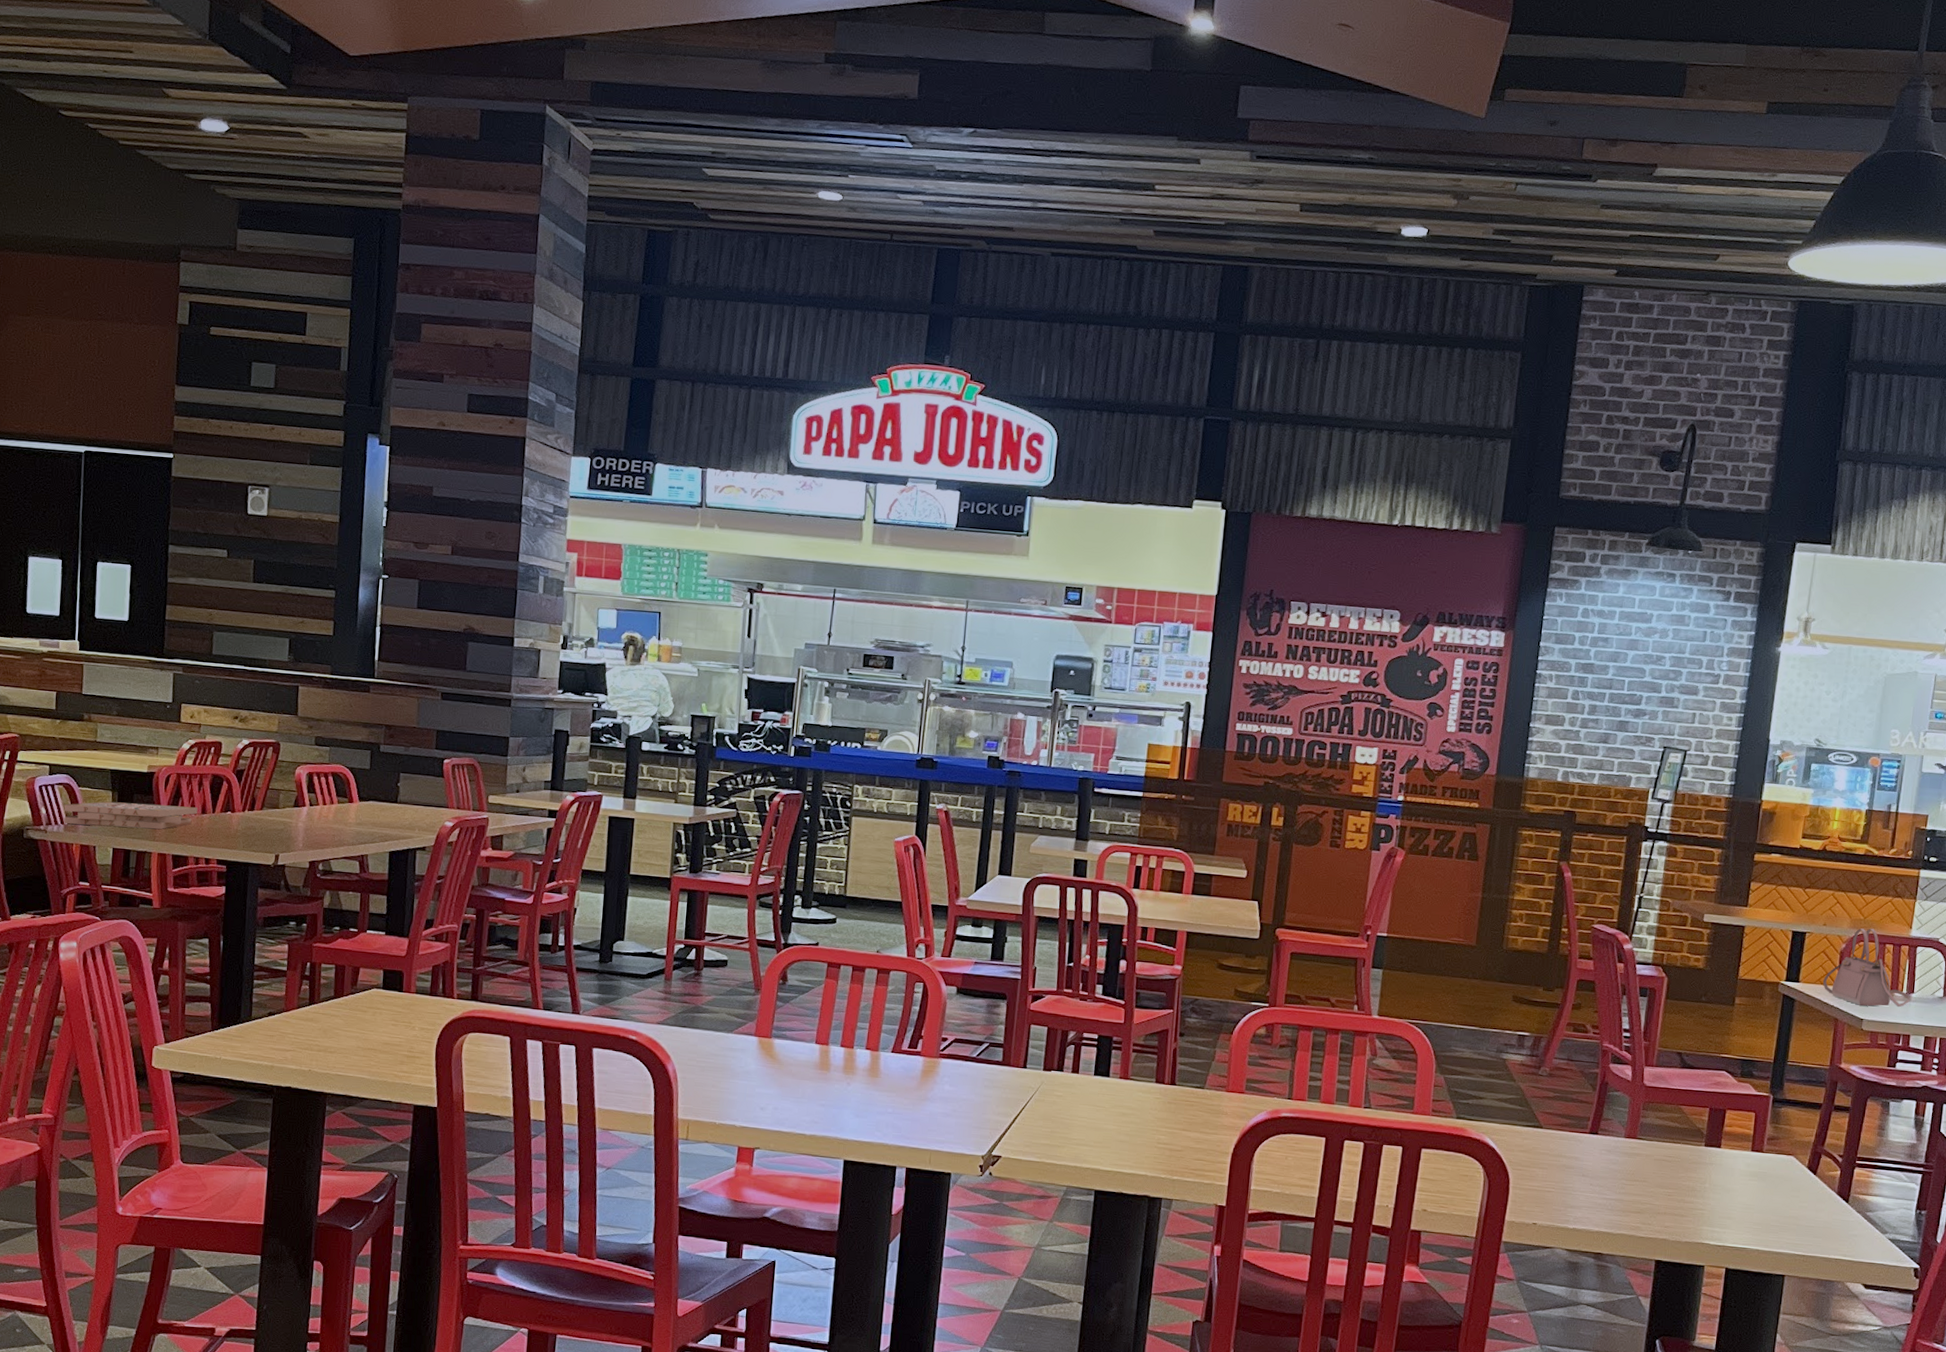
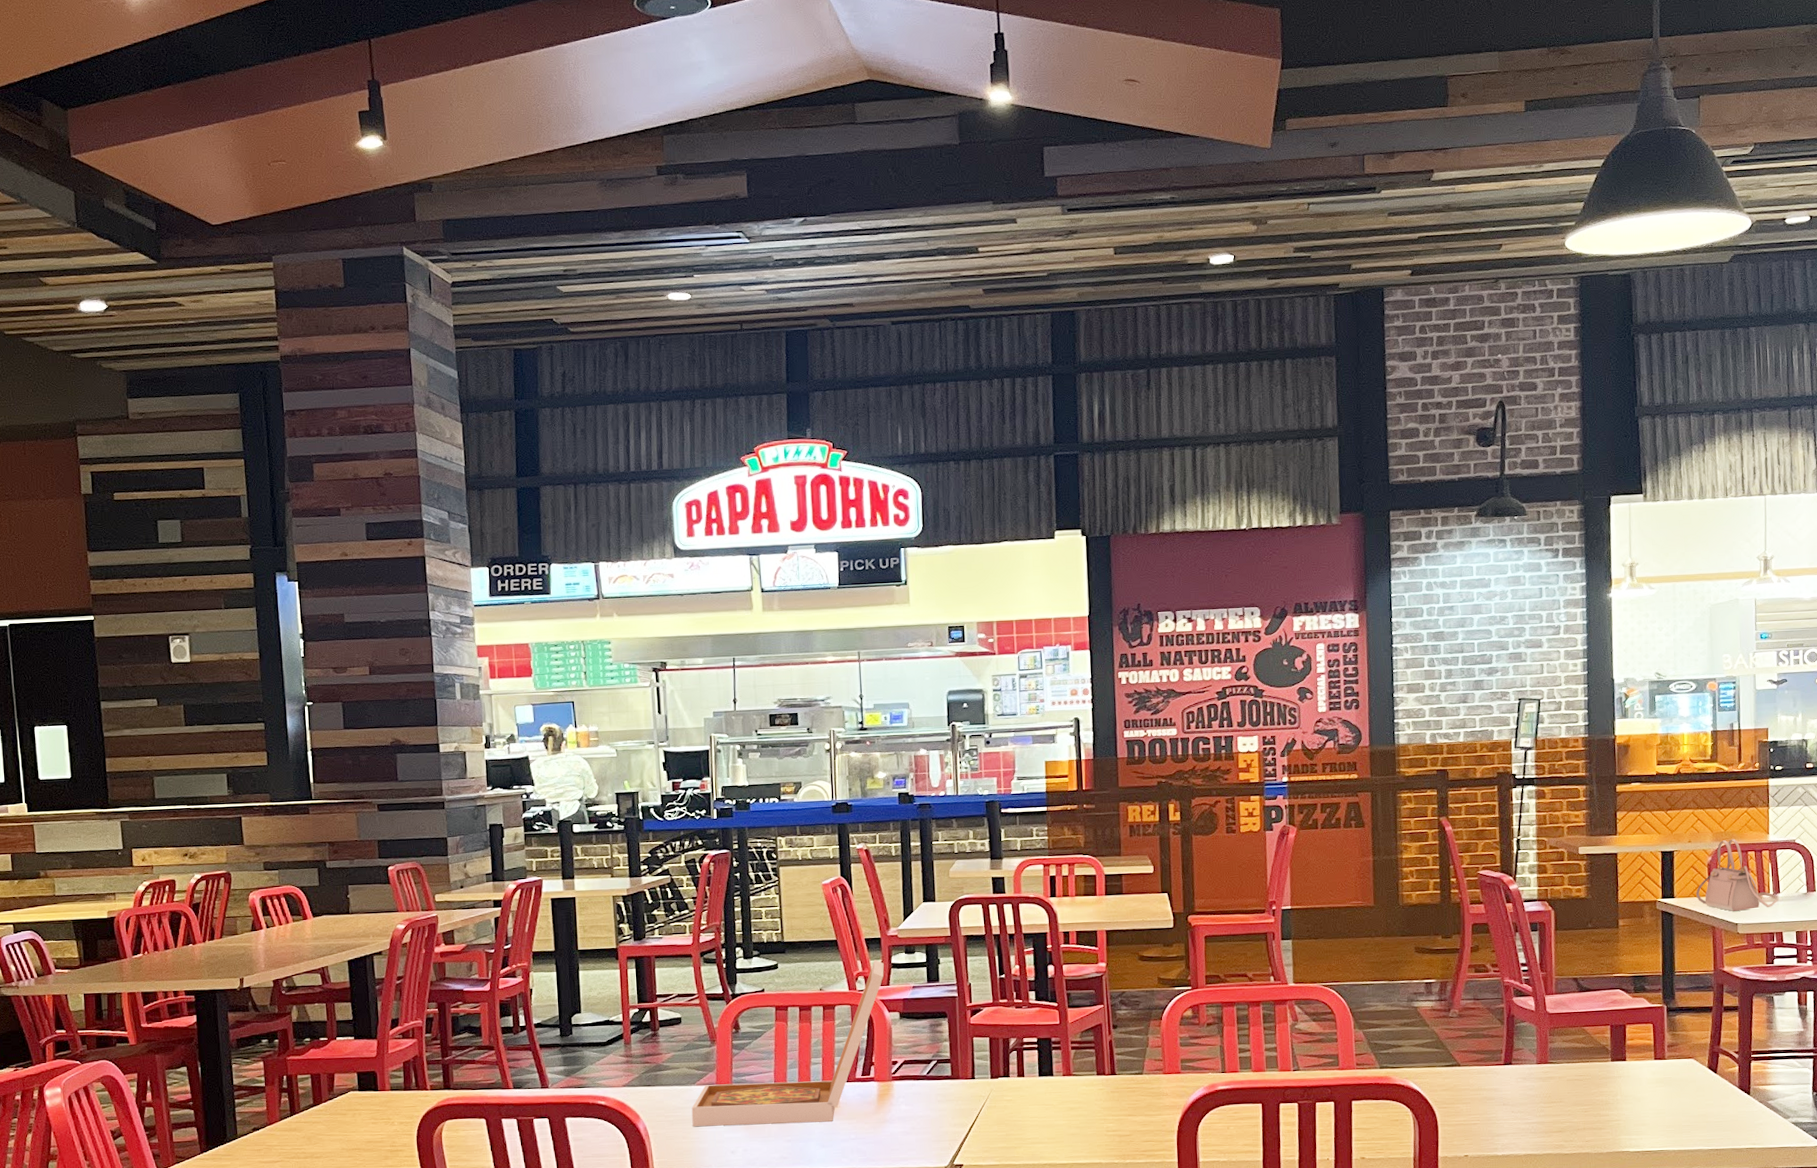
pizza box: present [64,801,198,830] -> none [32,945,161,978]
pizza box: none [724,928,948,1092] -> present [691,960,884,1127]

